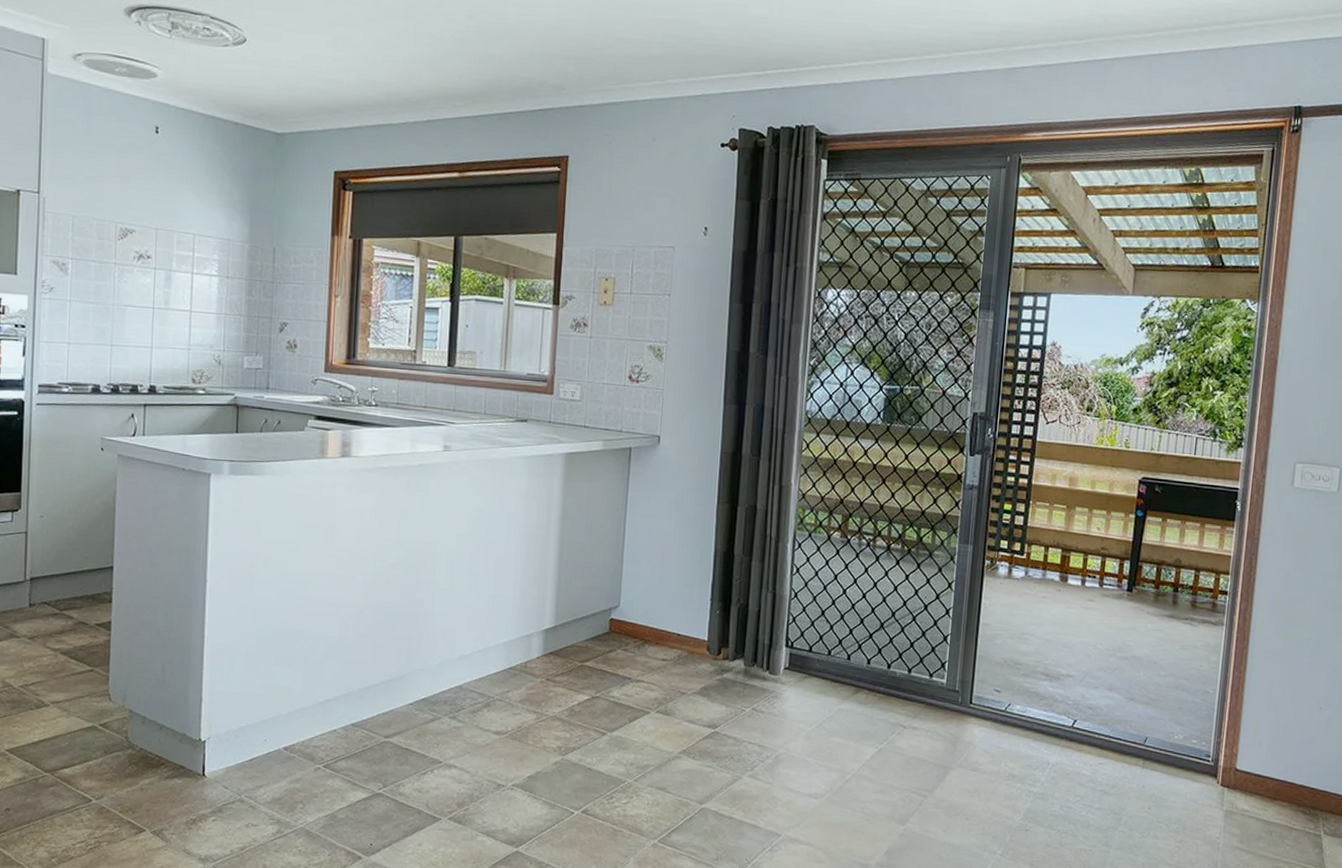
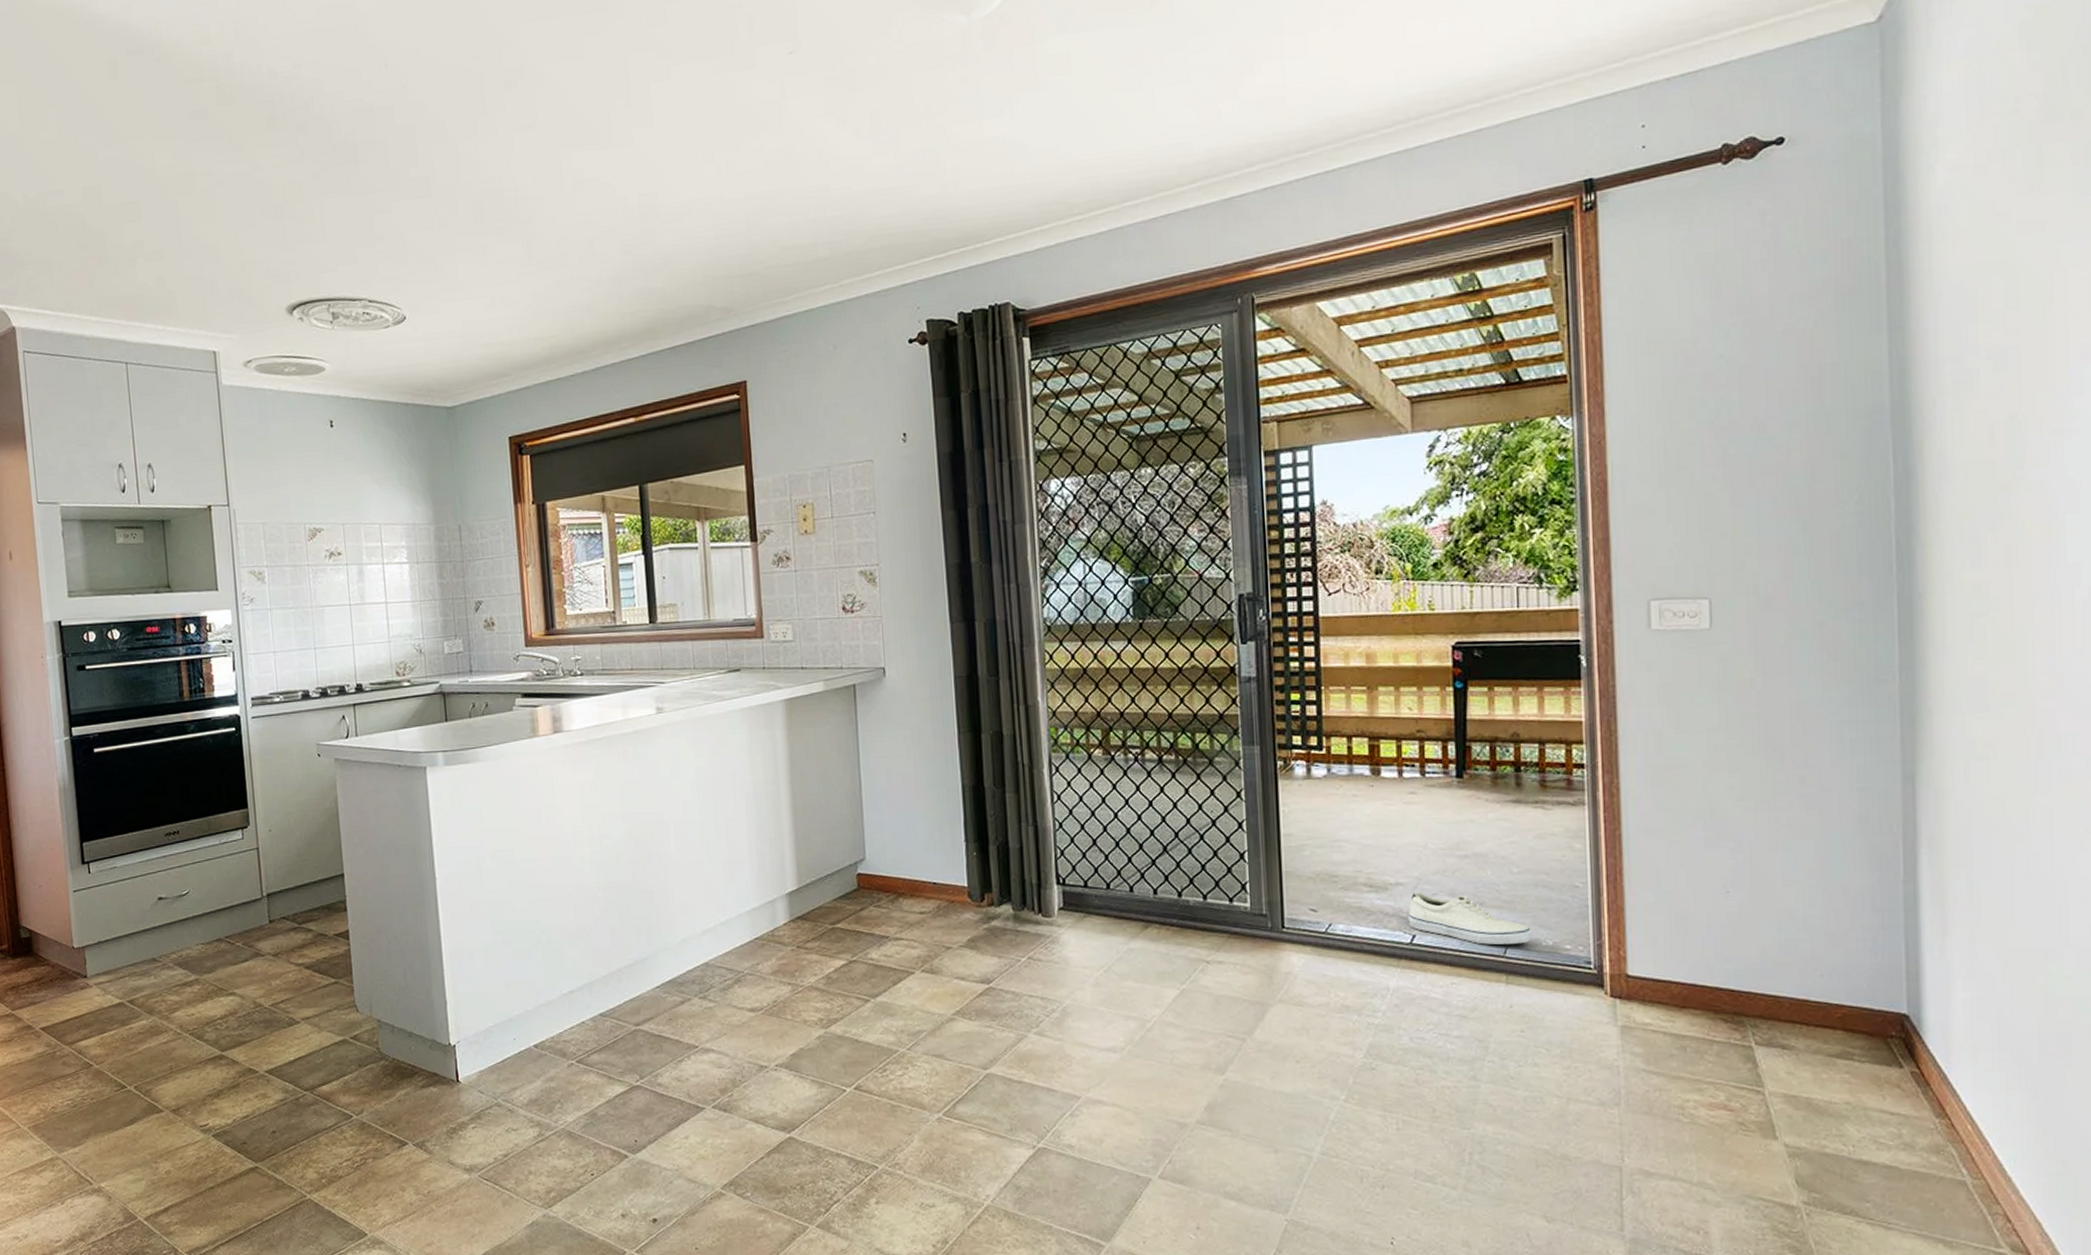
shoe: none [1072,684,1169,736] -> present [1408,892,1533,945]

